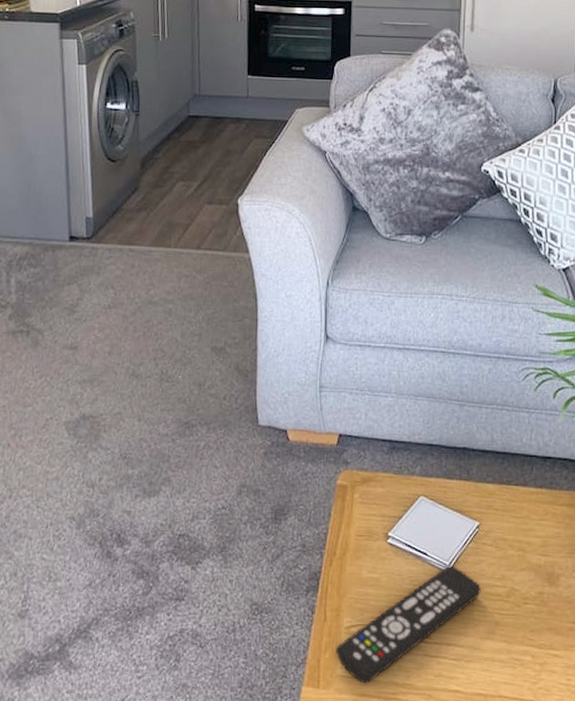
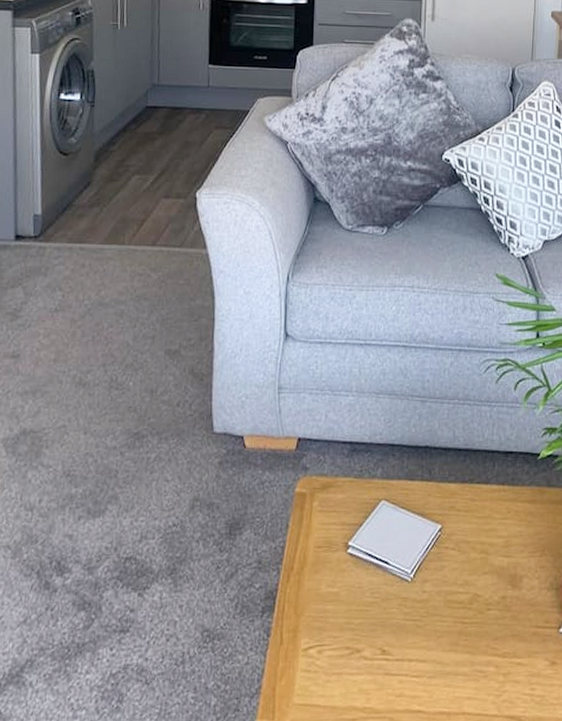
remote control: present [336,565,481,684] -> none [292,573,444,712]

